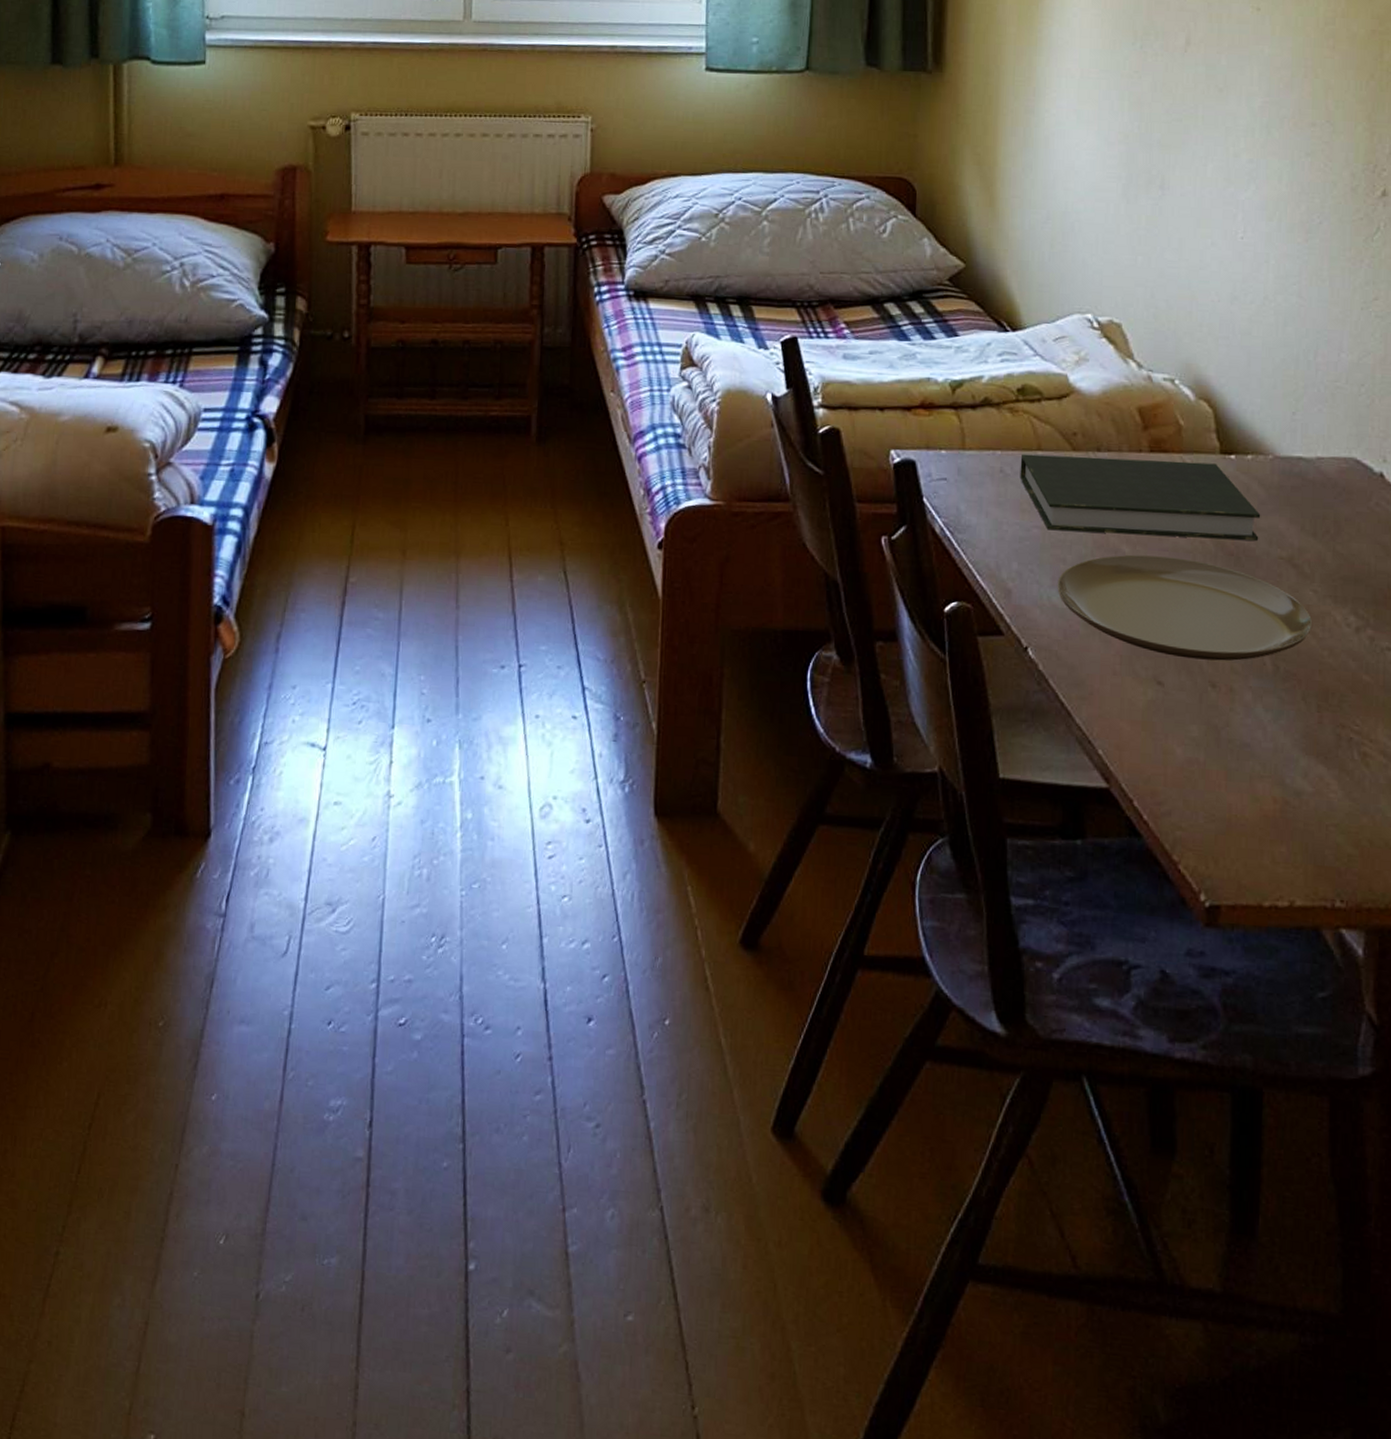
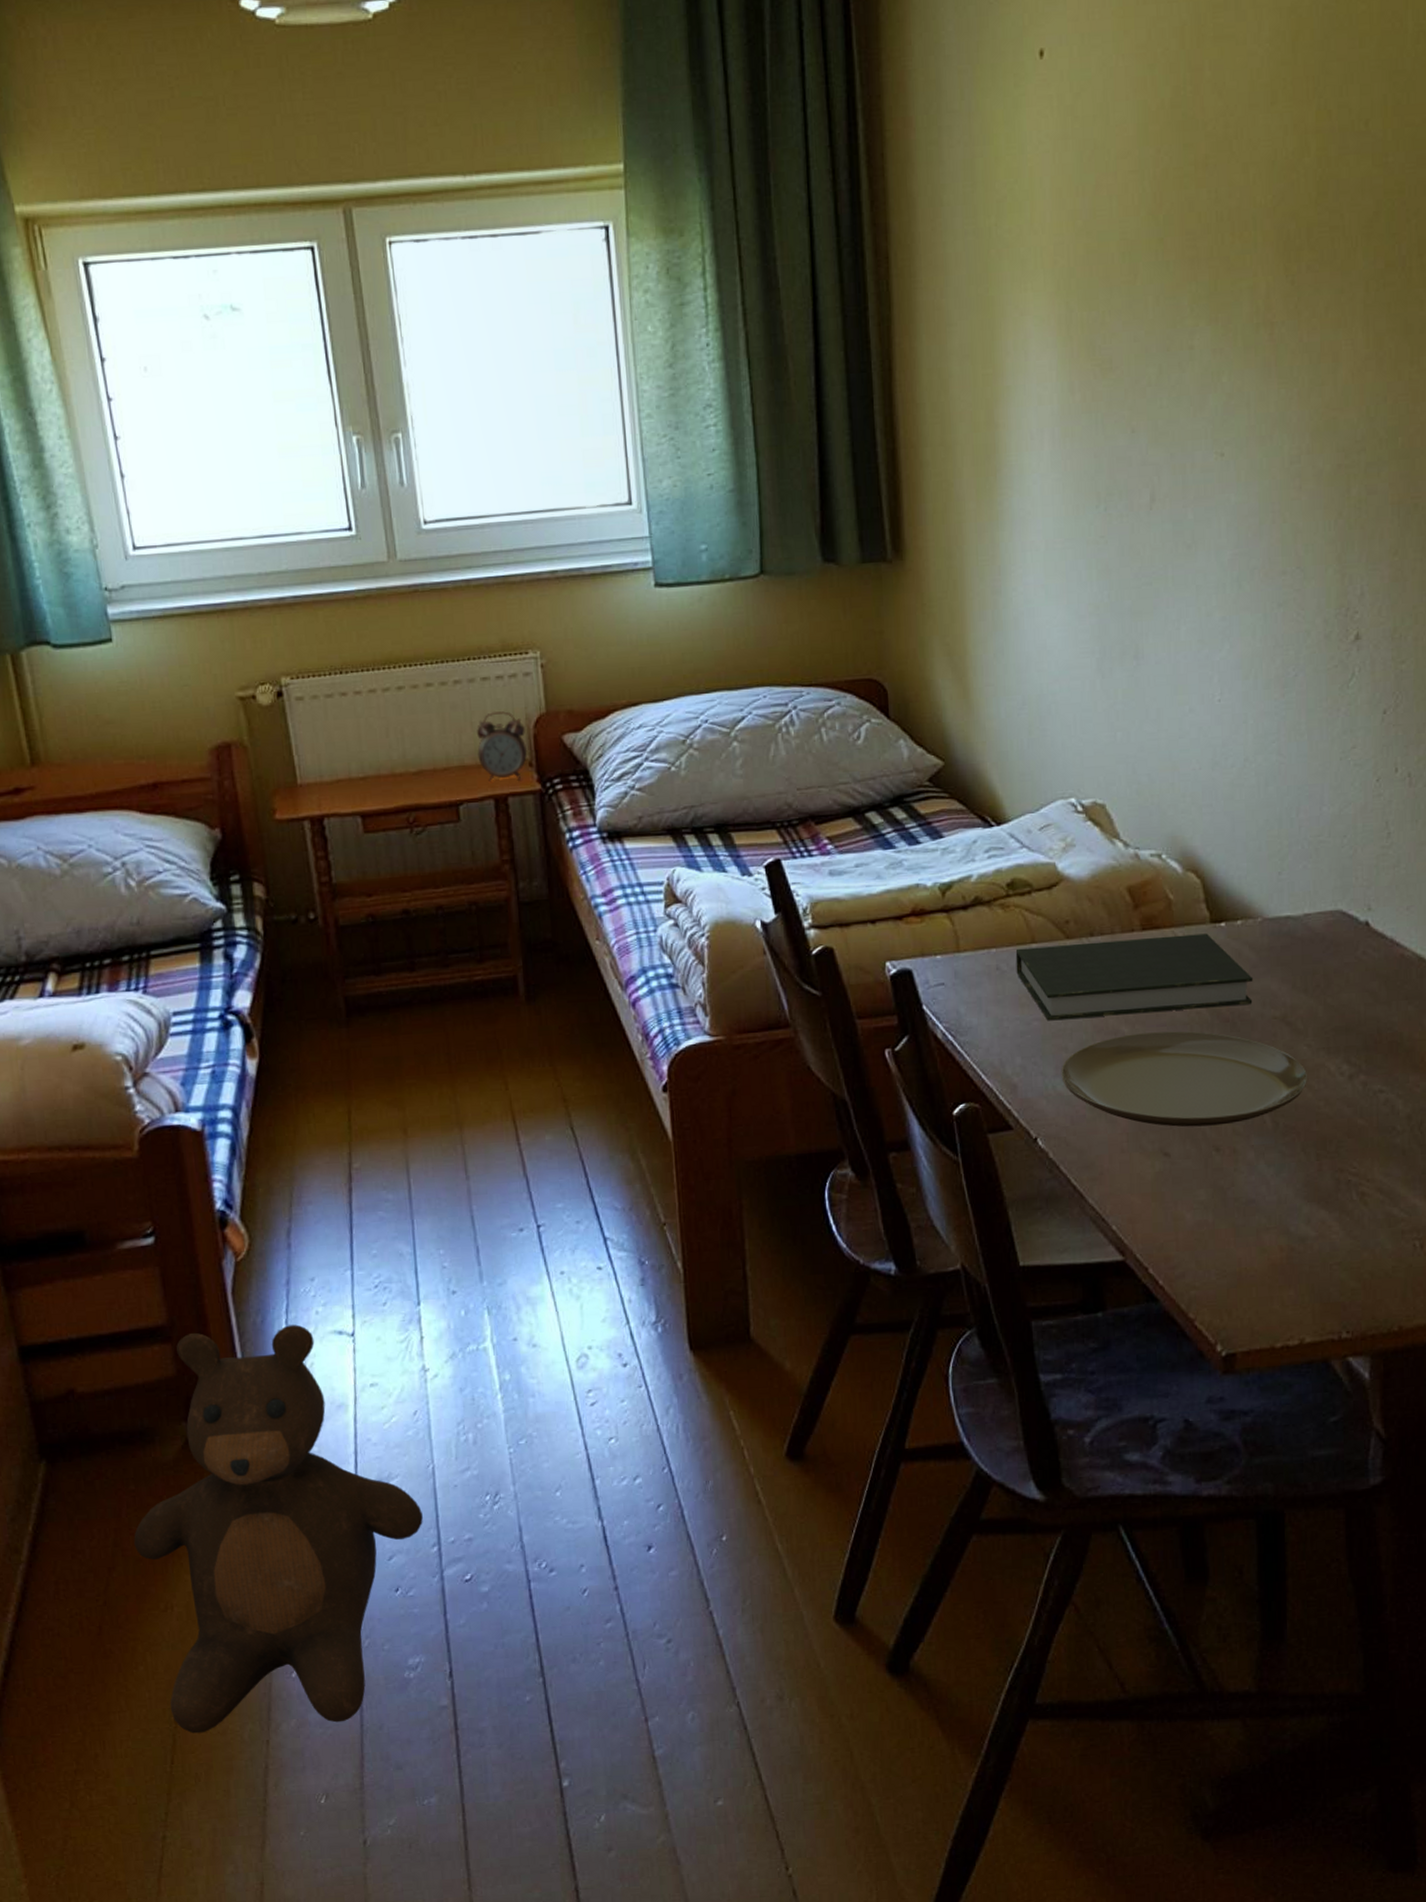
teddy bear: none [80,724,366,1158] -> present [134,1324,423,1734]
alarm clock: none [521,167,569,231] -> present [476,711,527,783]

